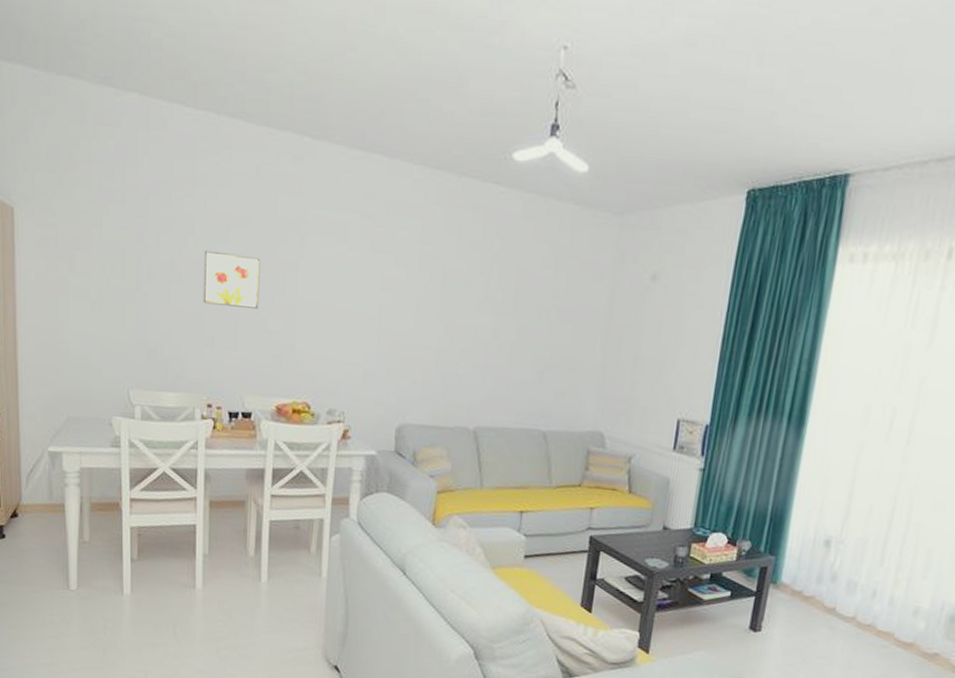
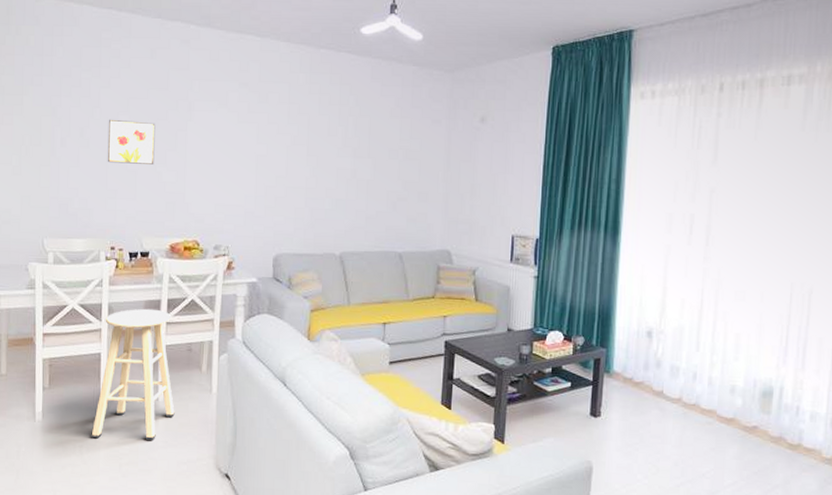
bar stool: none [185,477,279,624] -> present [91,308,175,440]

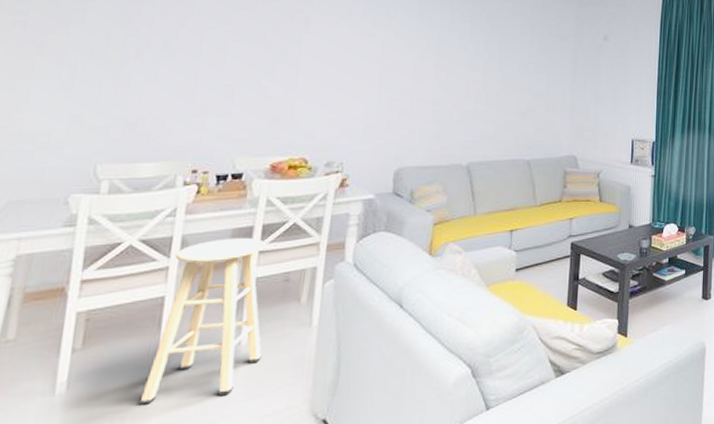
wall art: present [107,119,156,165] -> none [197,29,263,78]

